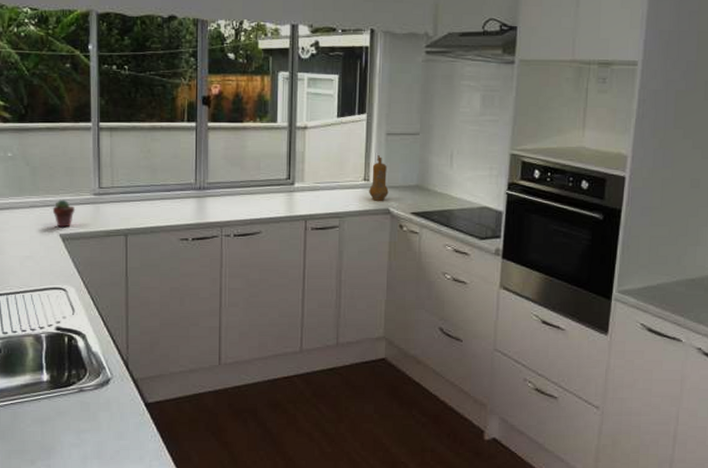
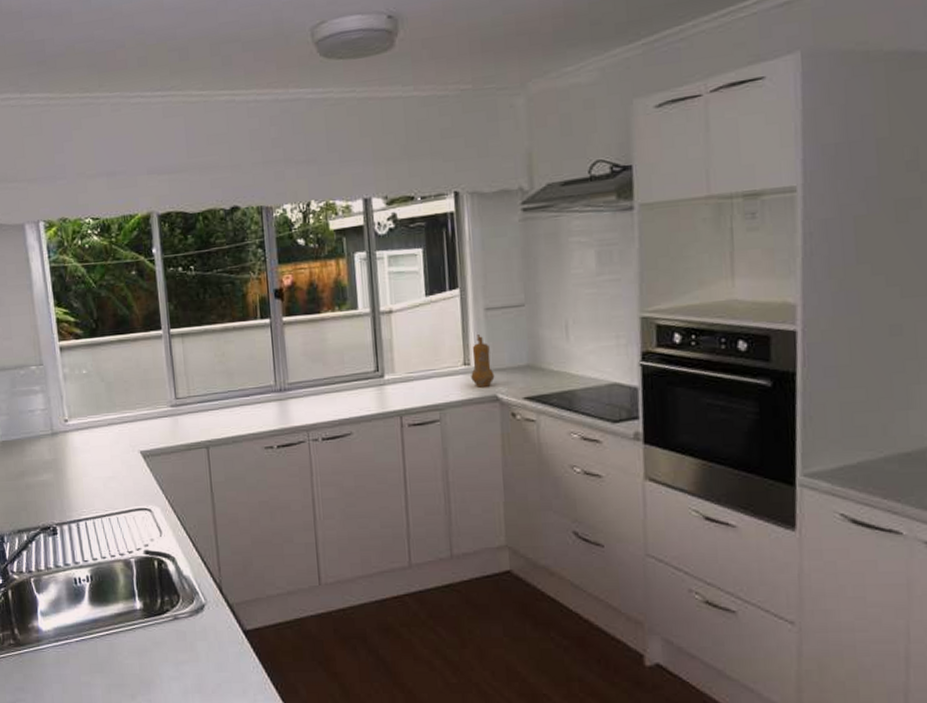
potted succulent: present [52,199,76,228] -> none [130,414,154,444]

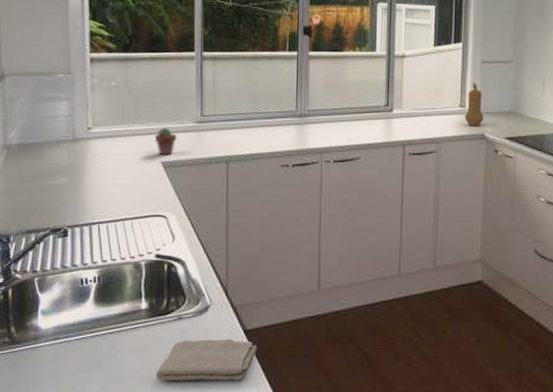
potted succulent: none [130,414,154,444] -> present [154,127,178,155]
washcloth: none [157,640,259,686] -> present [155,338,257,381]

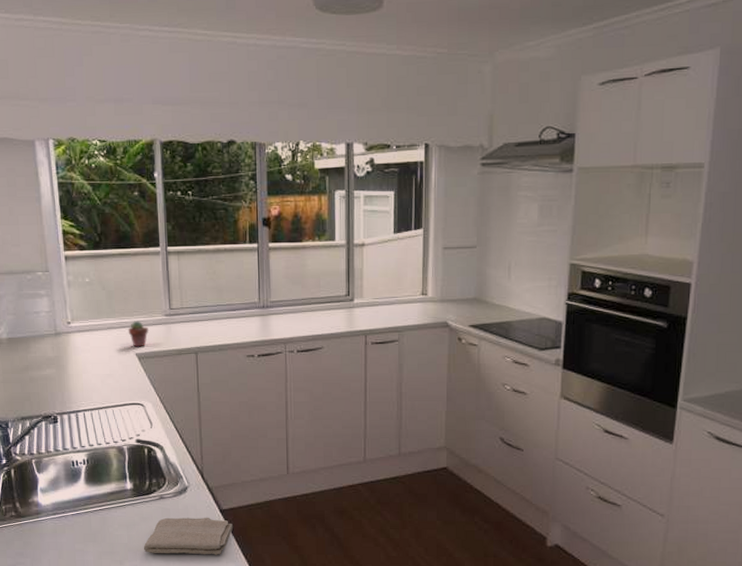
pepper mill: present [465,82,484,126] -> none [427,270,447,315]

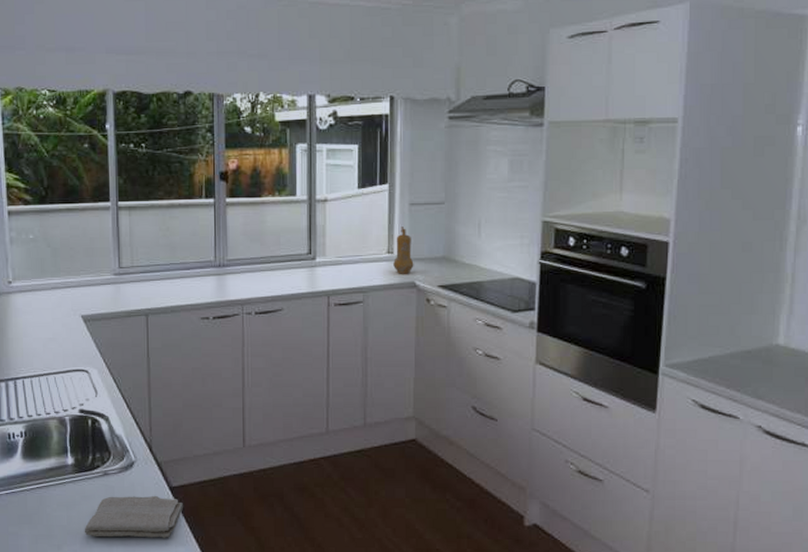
potted succulent: present [128,321,150,347] -> none [73,280,97,309]
pepper mill: none [427,270,447,315] -> present [393,227,414,274]

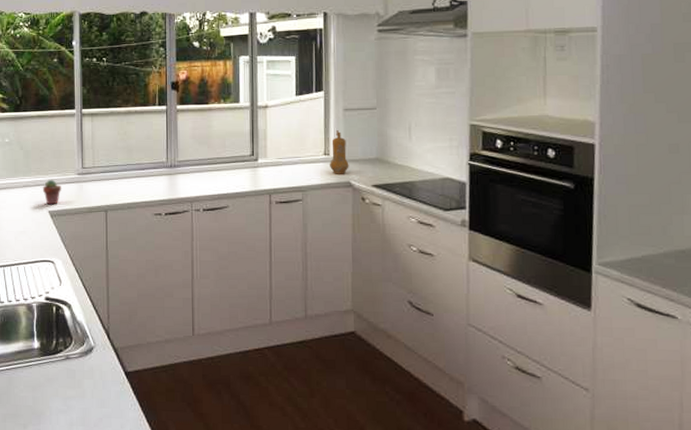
potted succulent: none [73,280,97,309] -> present [42,179,62,205]
washcloth: present [84,495,183,538] -> none [47,379,137,421]

